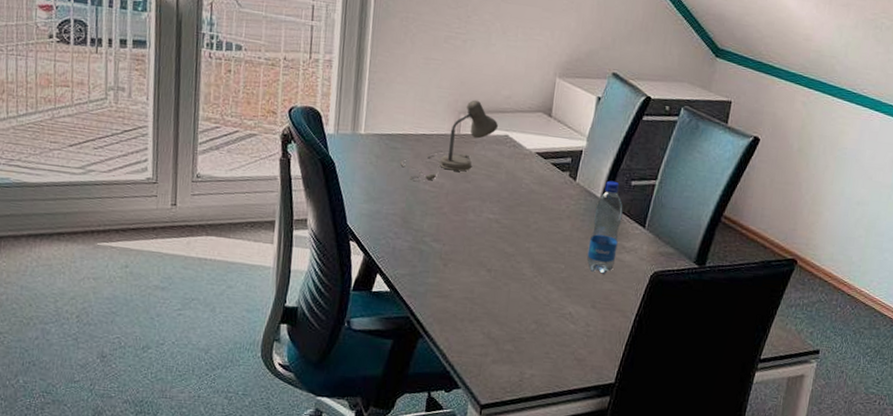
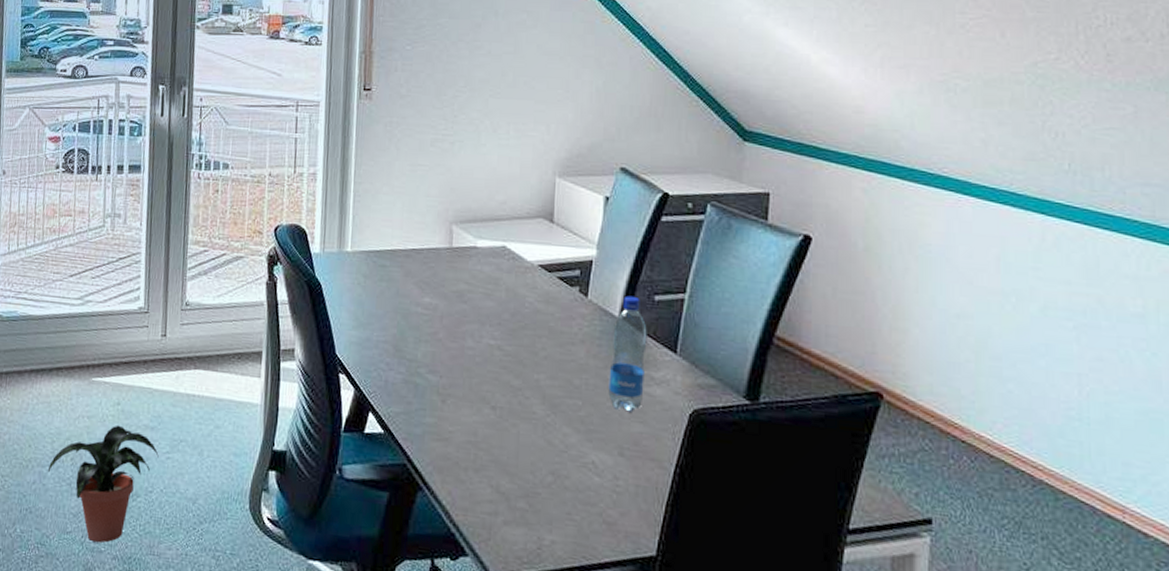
potted plant: none [51,285,170,390] -> present [47,425,159,543]
desk lamp: present [400,100,498,182] -> none [390,207,494,304]

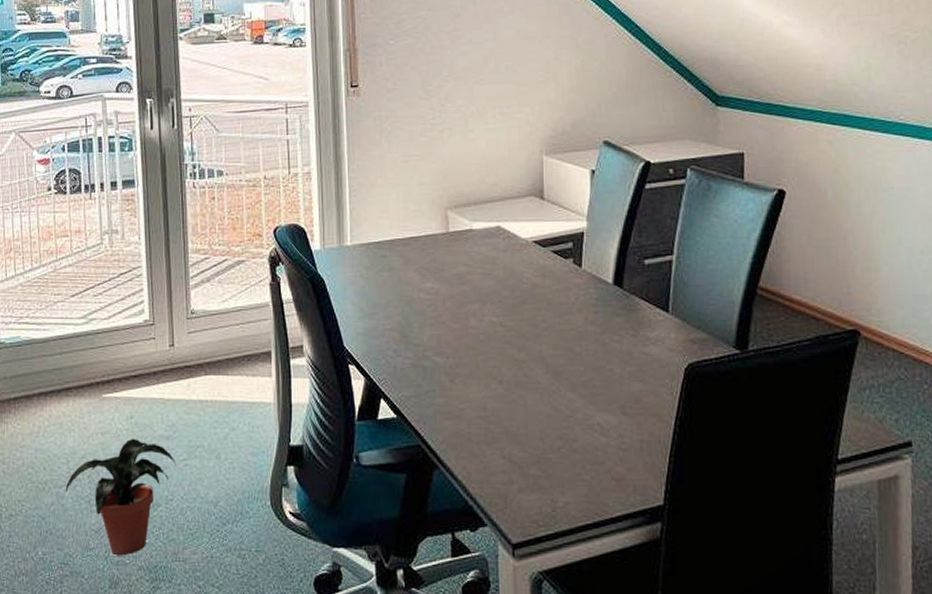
bottle: present [608,295,647,412] -> none [607,262,641,372]

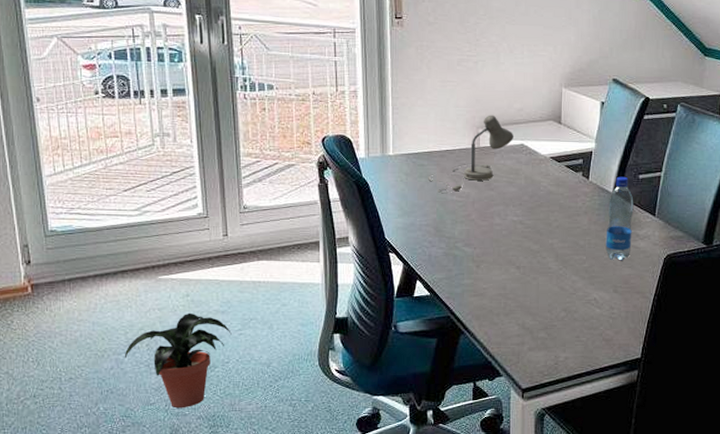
desk lamp: none [391,192,488,291] -> present [428,115,513,194]
bottle: none [607,262,641,372] -> present [605,176,634,261]

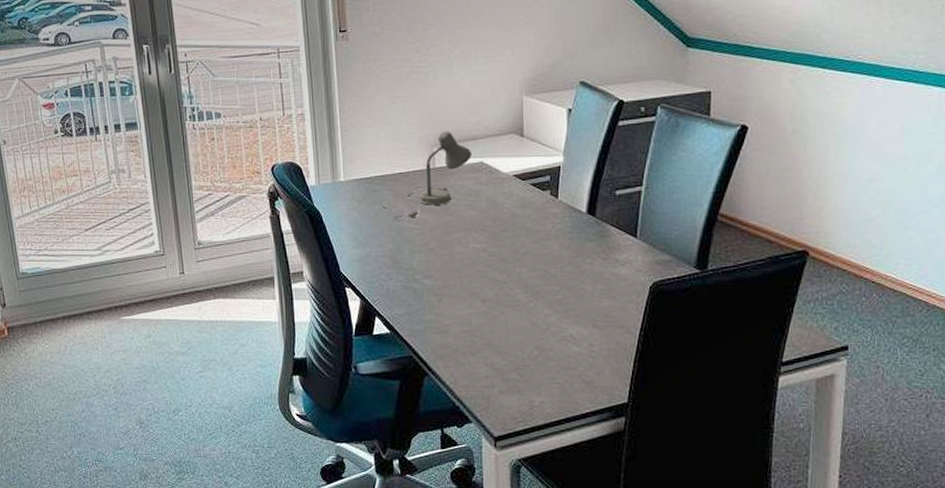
potted plant: present [124,312,232,409] -> none [93,354,193,453]
bottle: present [605,176,634,261] -> none [580,193,611,291]

